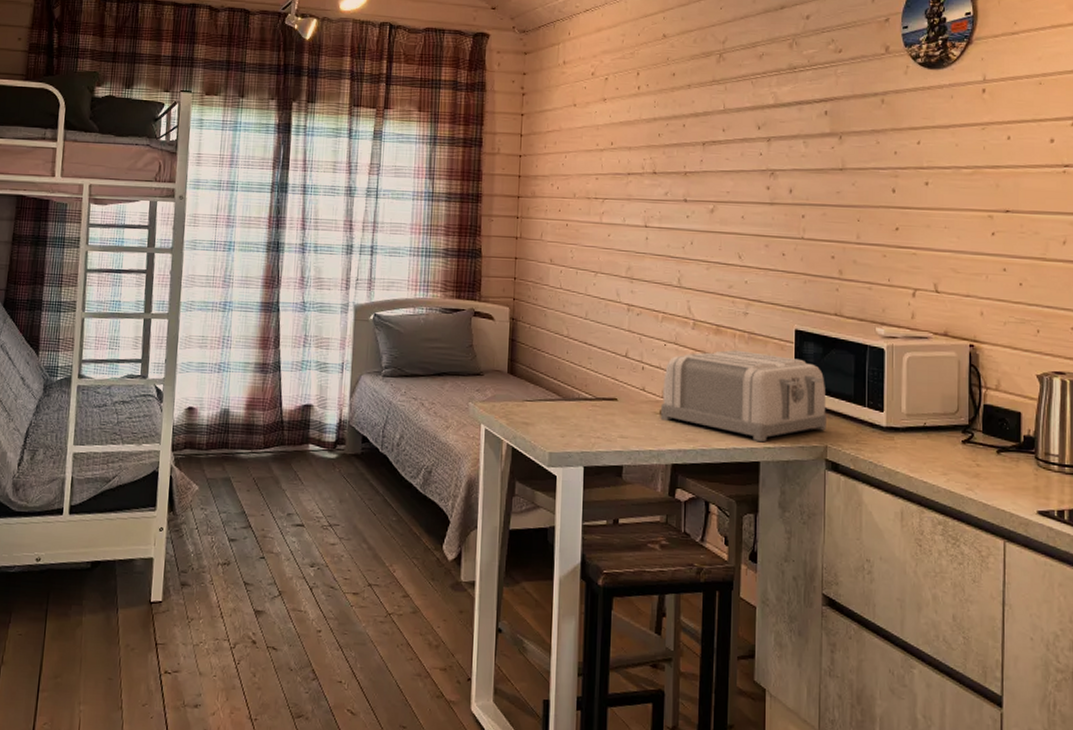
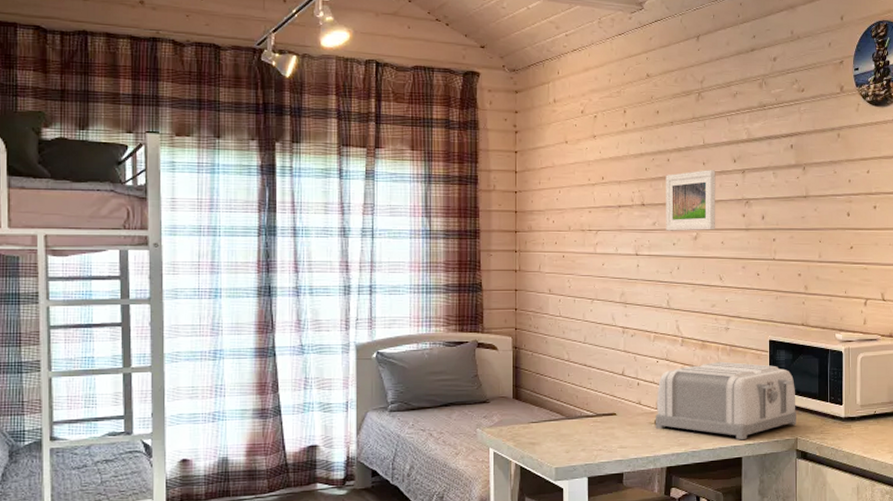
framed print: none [679,137,737,203] -> present [666,170,716,231]

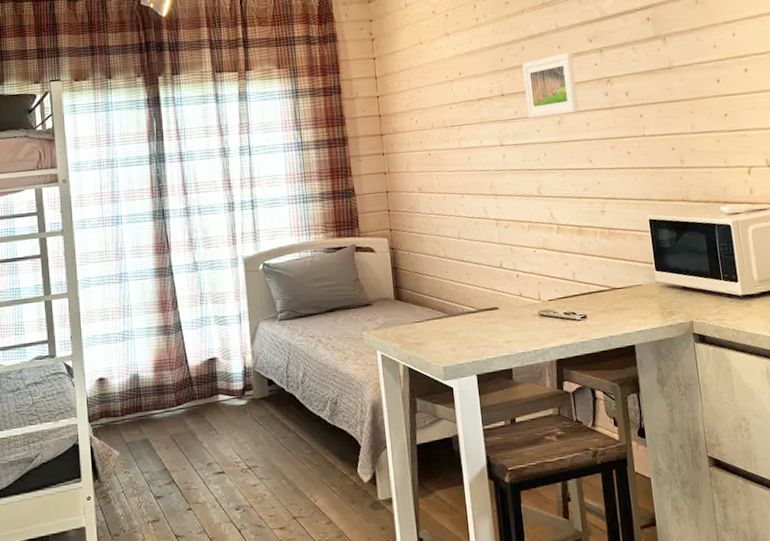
toaster: present [656,361,796,441] -> none [537,245,690,327]

